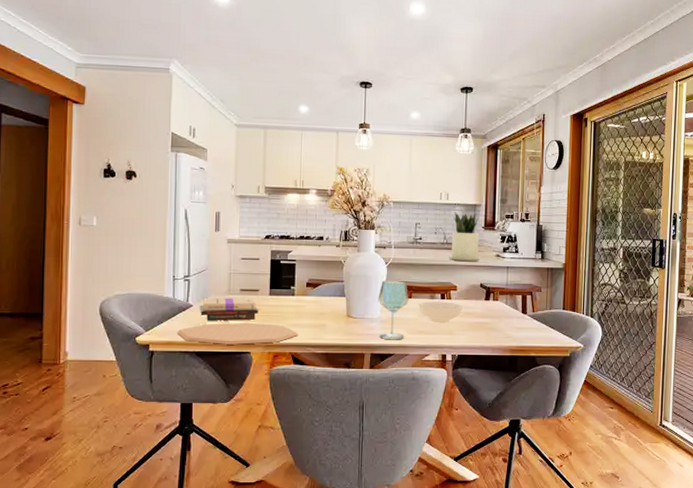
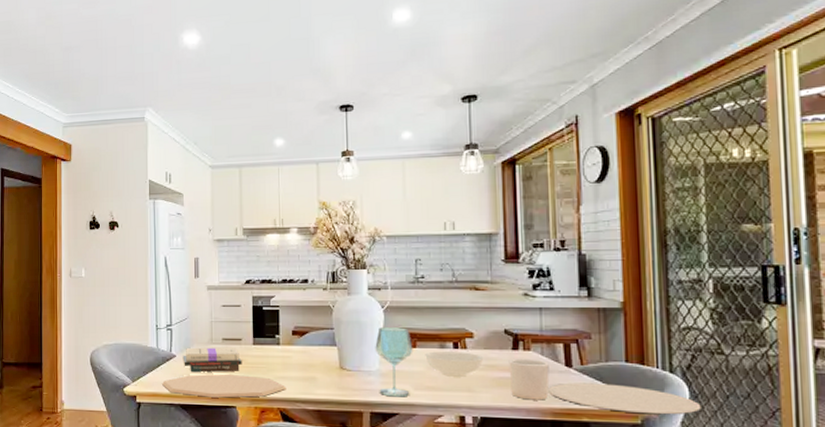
planter: present [448,212,481,262] -> none [460,243,503,303]
mug: none [481,307,511,340] -> present [509,358,550,401]
placemat: none [509,326,608,349] -> present [548,382,701,415]

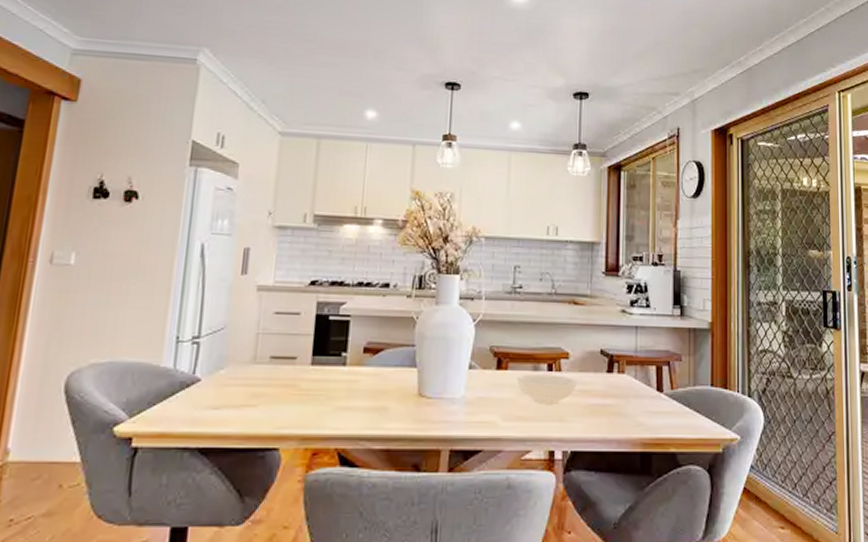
placemat: present [162,373,287,398] -> none [175,404,349,437]
books: present [182,347,242,372] -> none [209,368,294,402]
wine glass: present [375,327,413,397] -> none [461,345,505,430]
mug: present [509,358,550,401] -> none [602,382,642,430]
placemat: present [548,382,701,415] -> none [639,409,773,442]

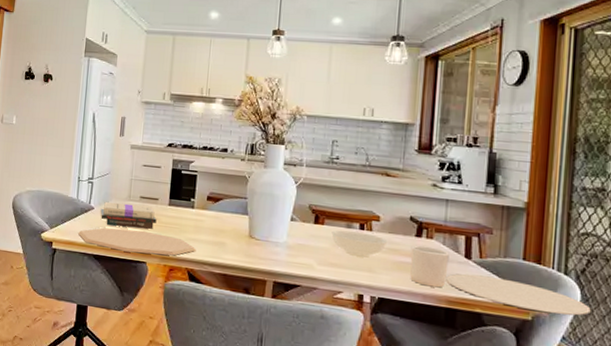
placemat: none [175,404,349,437] -> present [78,227,196,256]
books: none [209,368,294,402] -> present [100,202,157,229]
mug: none [602,382,642,430] -> present [410,245,449,288]
placemat: none [639,409,773,442] -> present [446,274,591,316]

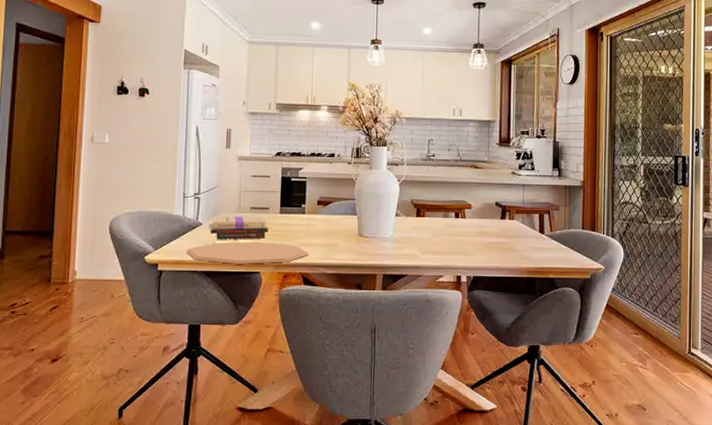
bowl: present [331,230,388,258] -> none [432,220,479,242]
mug: present [410,245,449,288] -> none [497,226,527,261]
placemat: present [446,274,591,316] -> none [526,246,631,271]

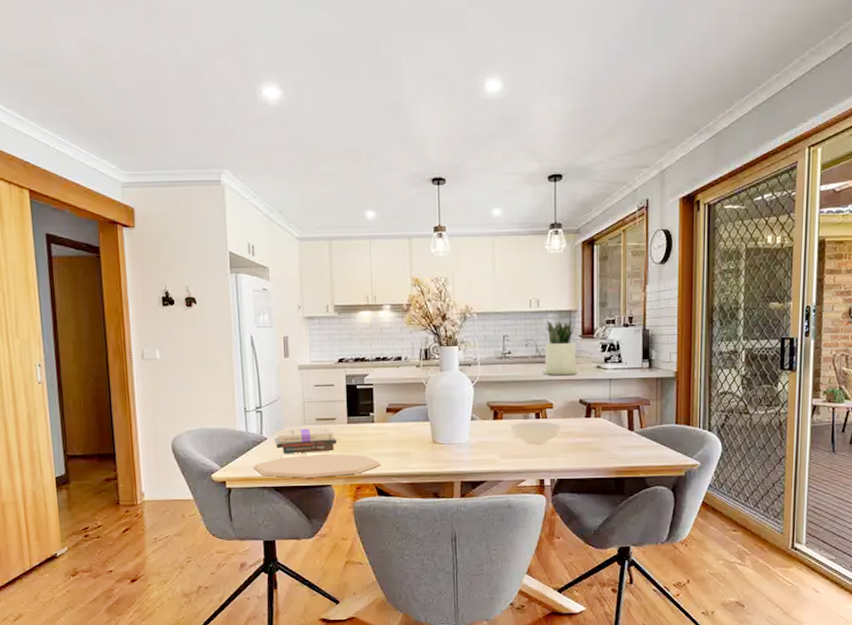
bowl: none [432,220,479,242] -> present [510,421,562,445]
planter: none [462,128,496,180] -> present [542,320,579,376]

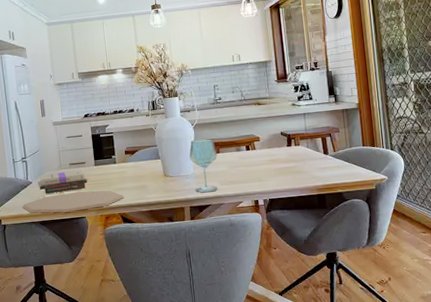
wine glass: none [465,401,500,466] -> present [189,139,218,193]
bowl: present [510,421,562,445] -> none [226,152,268,172]
planter: present [542,320,579,376] -> none [247,68,278,115]

